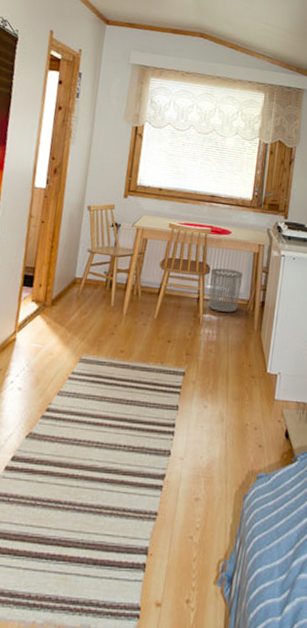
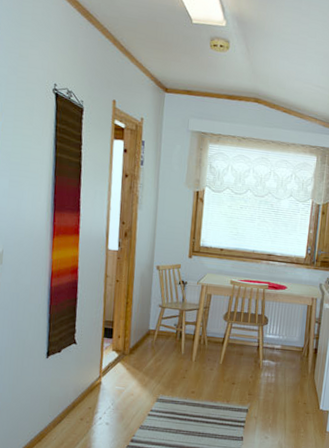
waste bin: present [208,268,244,312] -> none [267,319,298,358]

